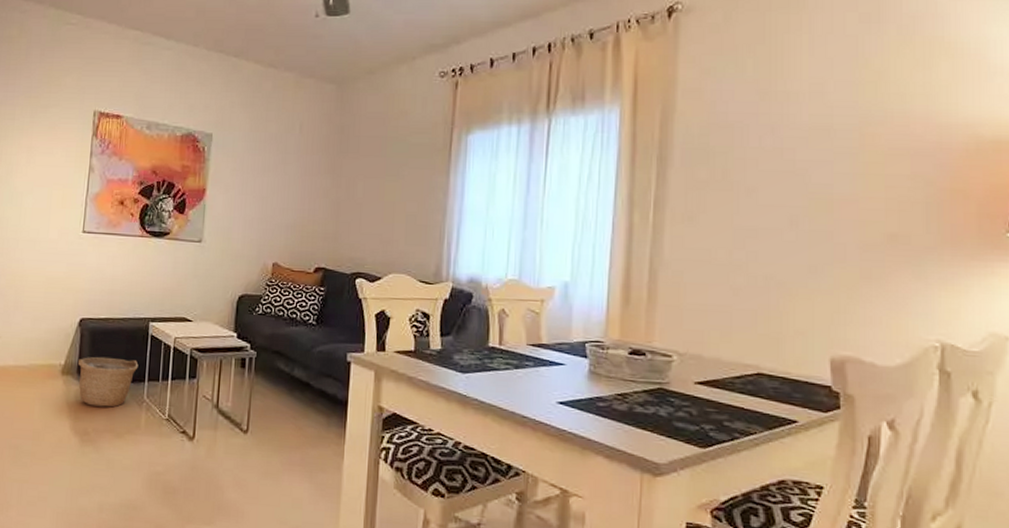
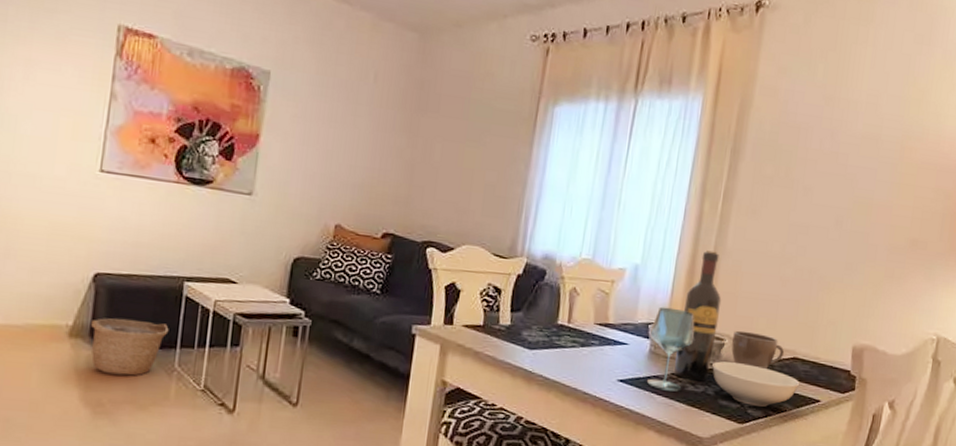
wine glass: none [588,324,638,414] -> present [646,306,695,392]
wine bottle: none [617,263,665,402] -> present [673,250,722,382]
bowl: none [660,380,770,429] -> present [711,361,800,407]
cup: none [681,345,746,388] -> present [731,330,785,370]

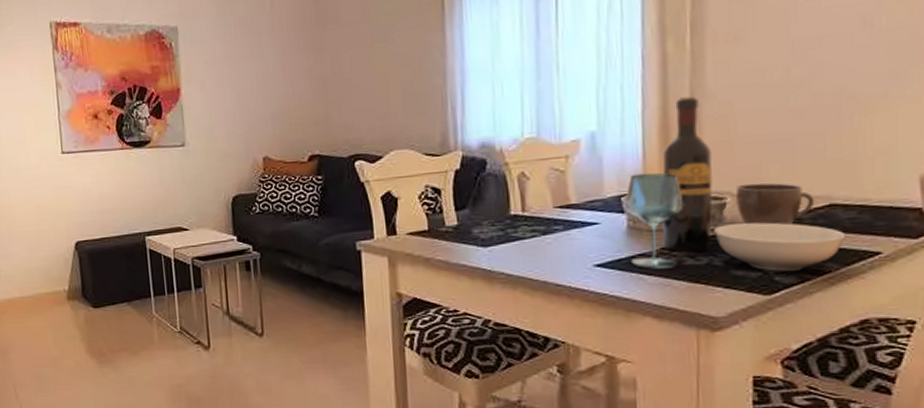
basket: present [91,318,169,376] -> none [82,277,142,327]

